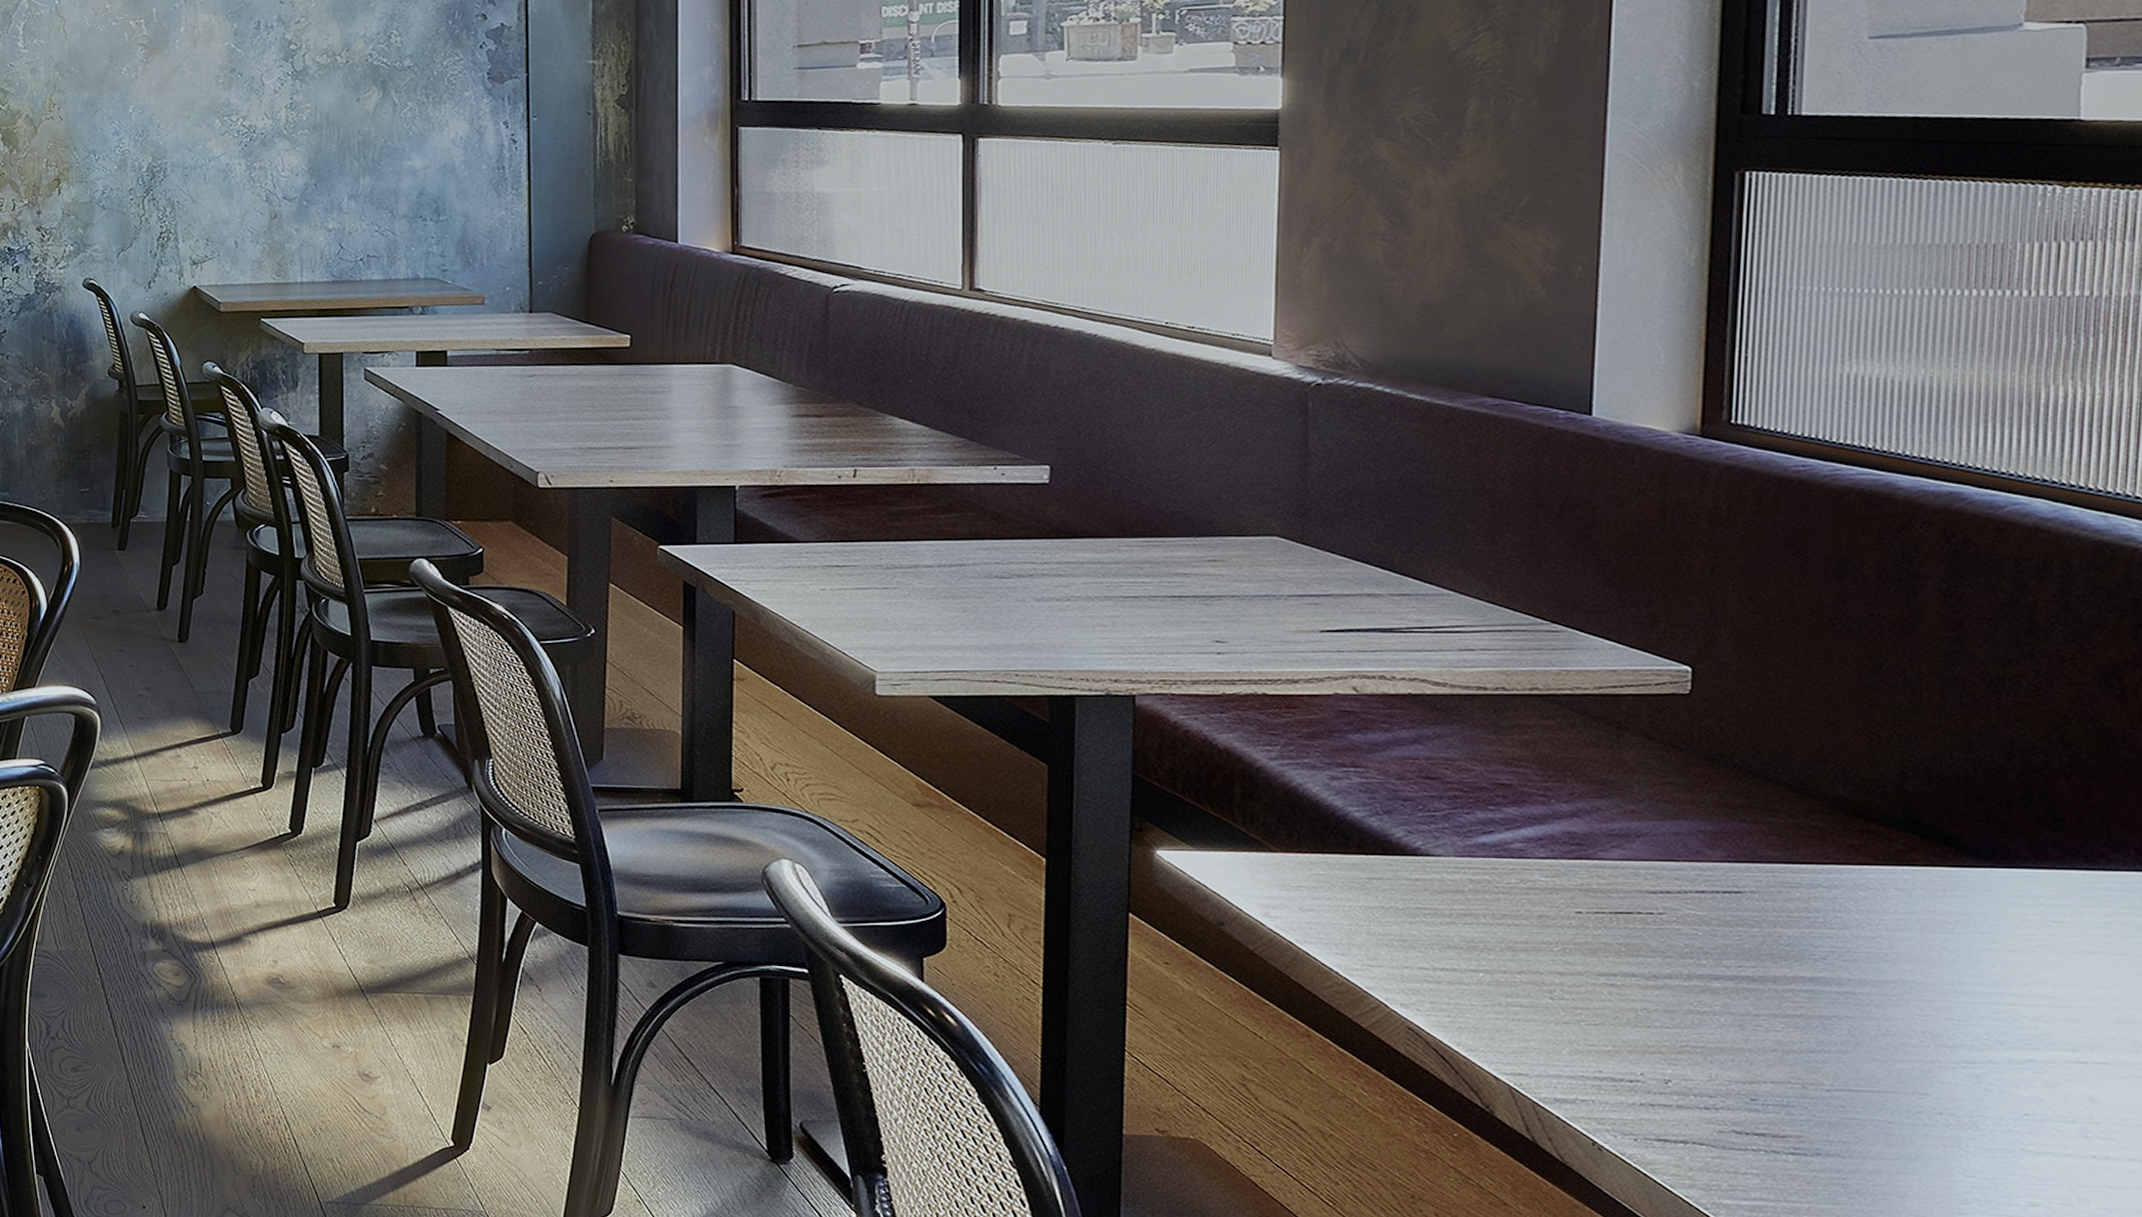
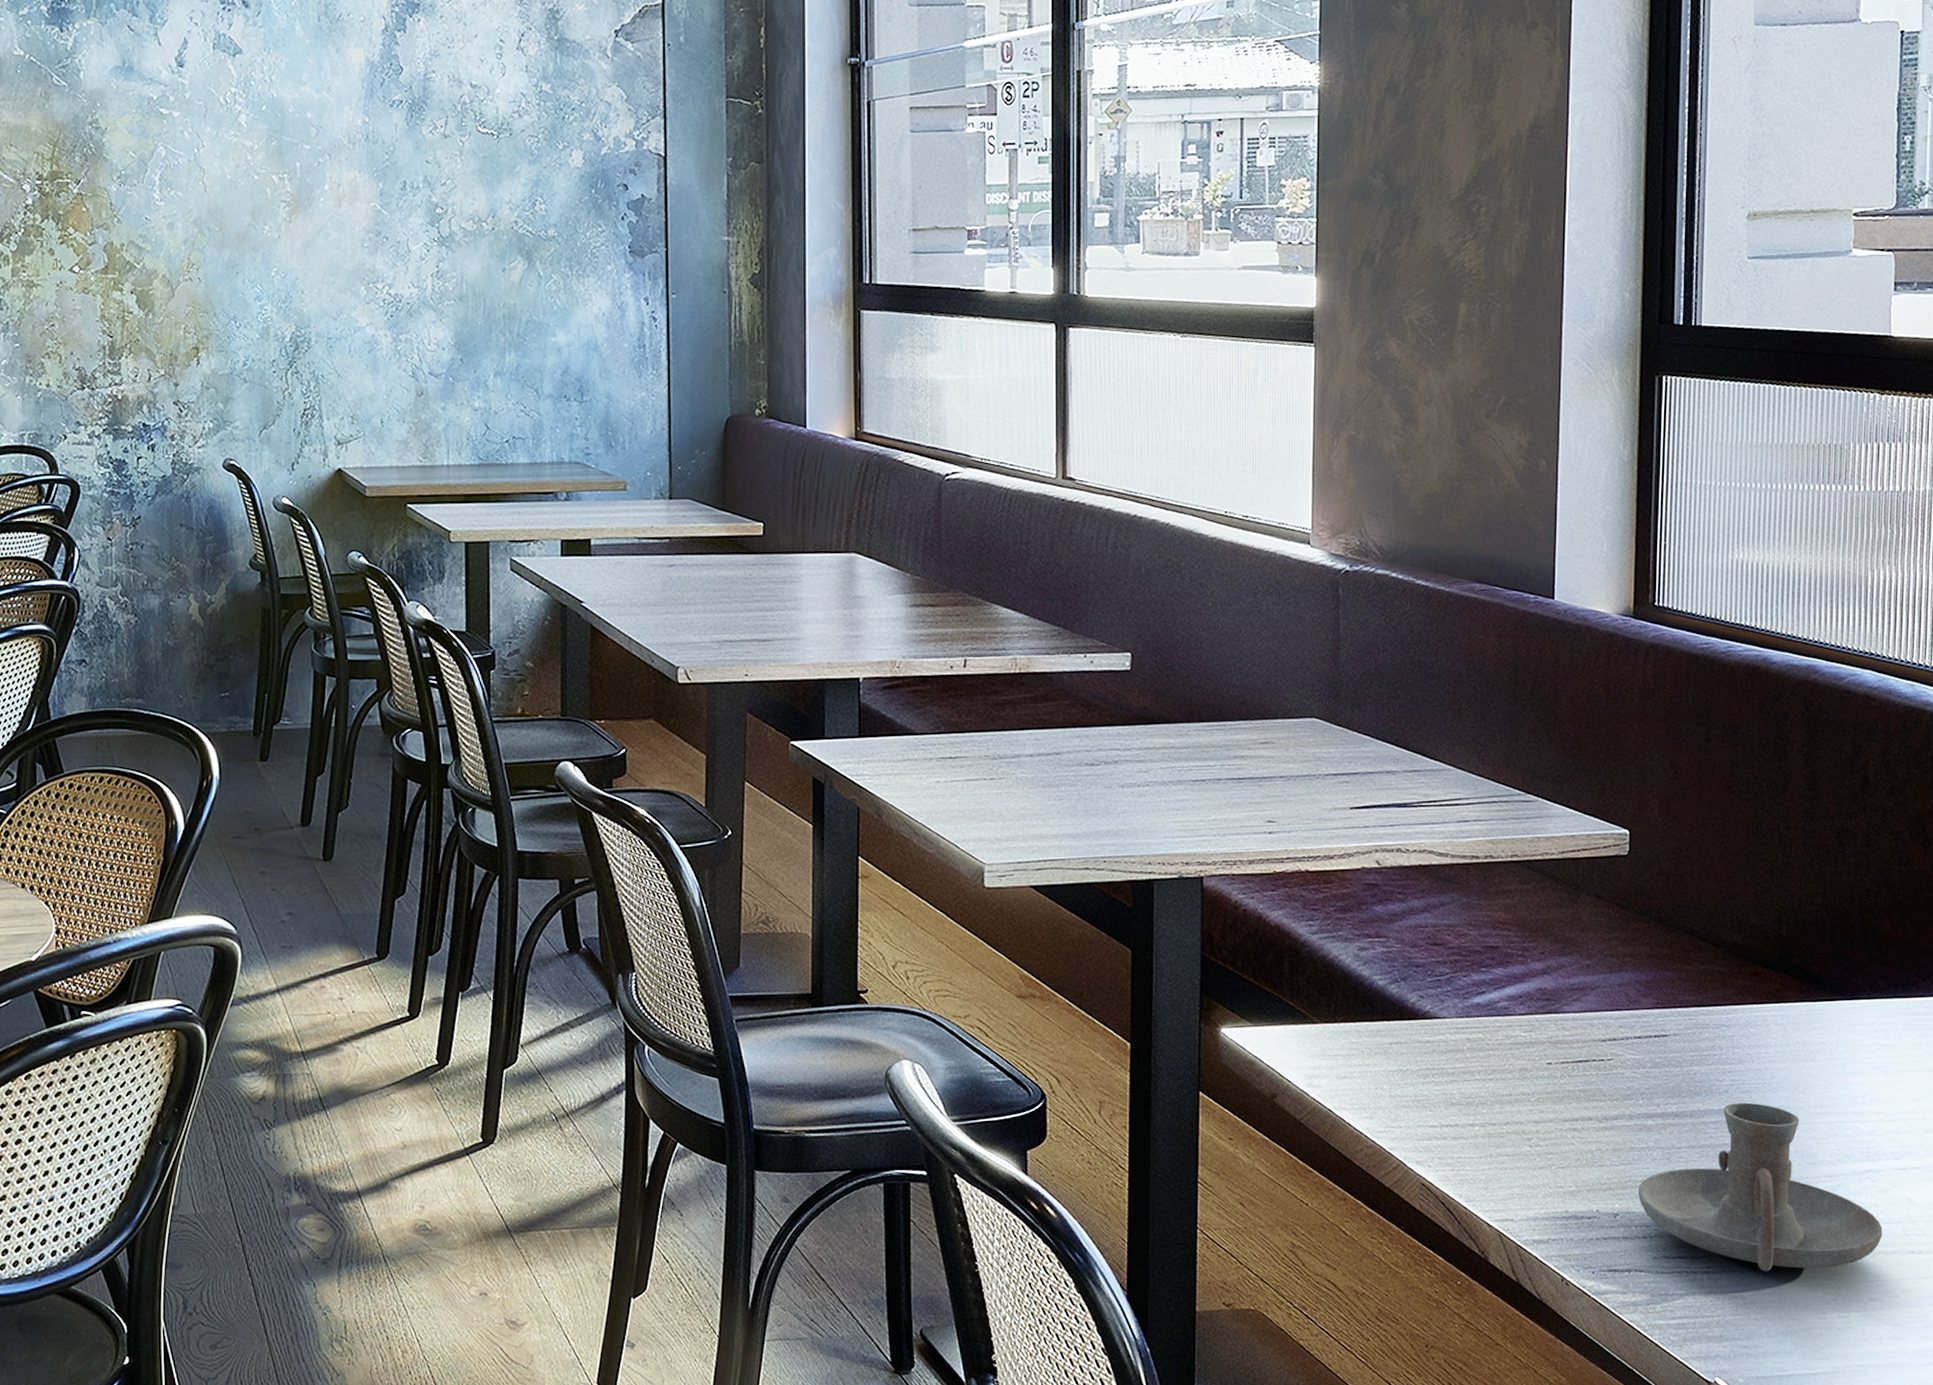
candle holder: none [1697,972,2050,1164] -> present [1637,1102,1883,1272]

